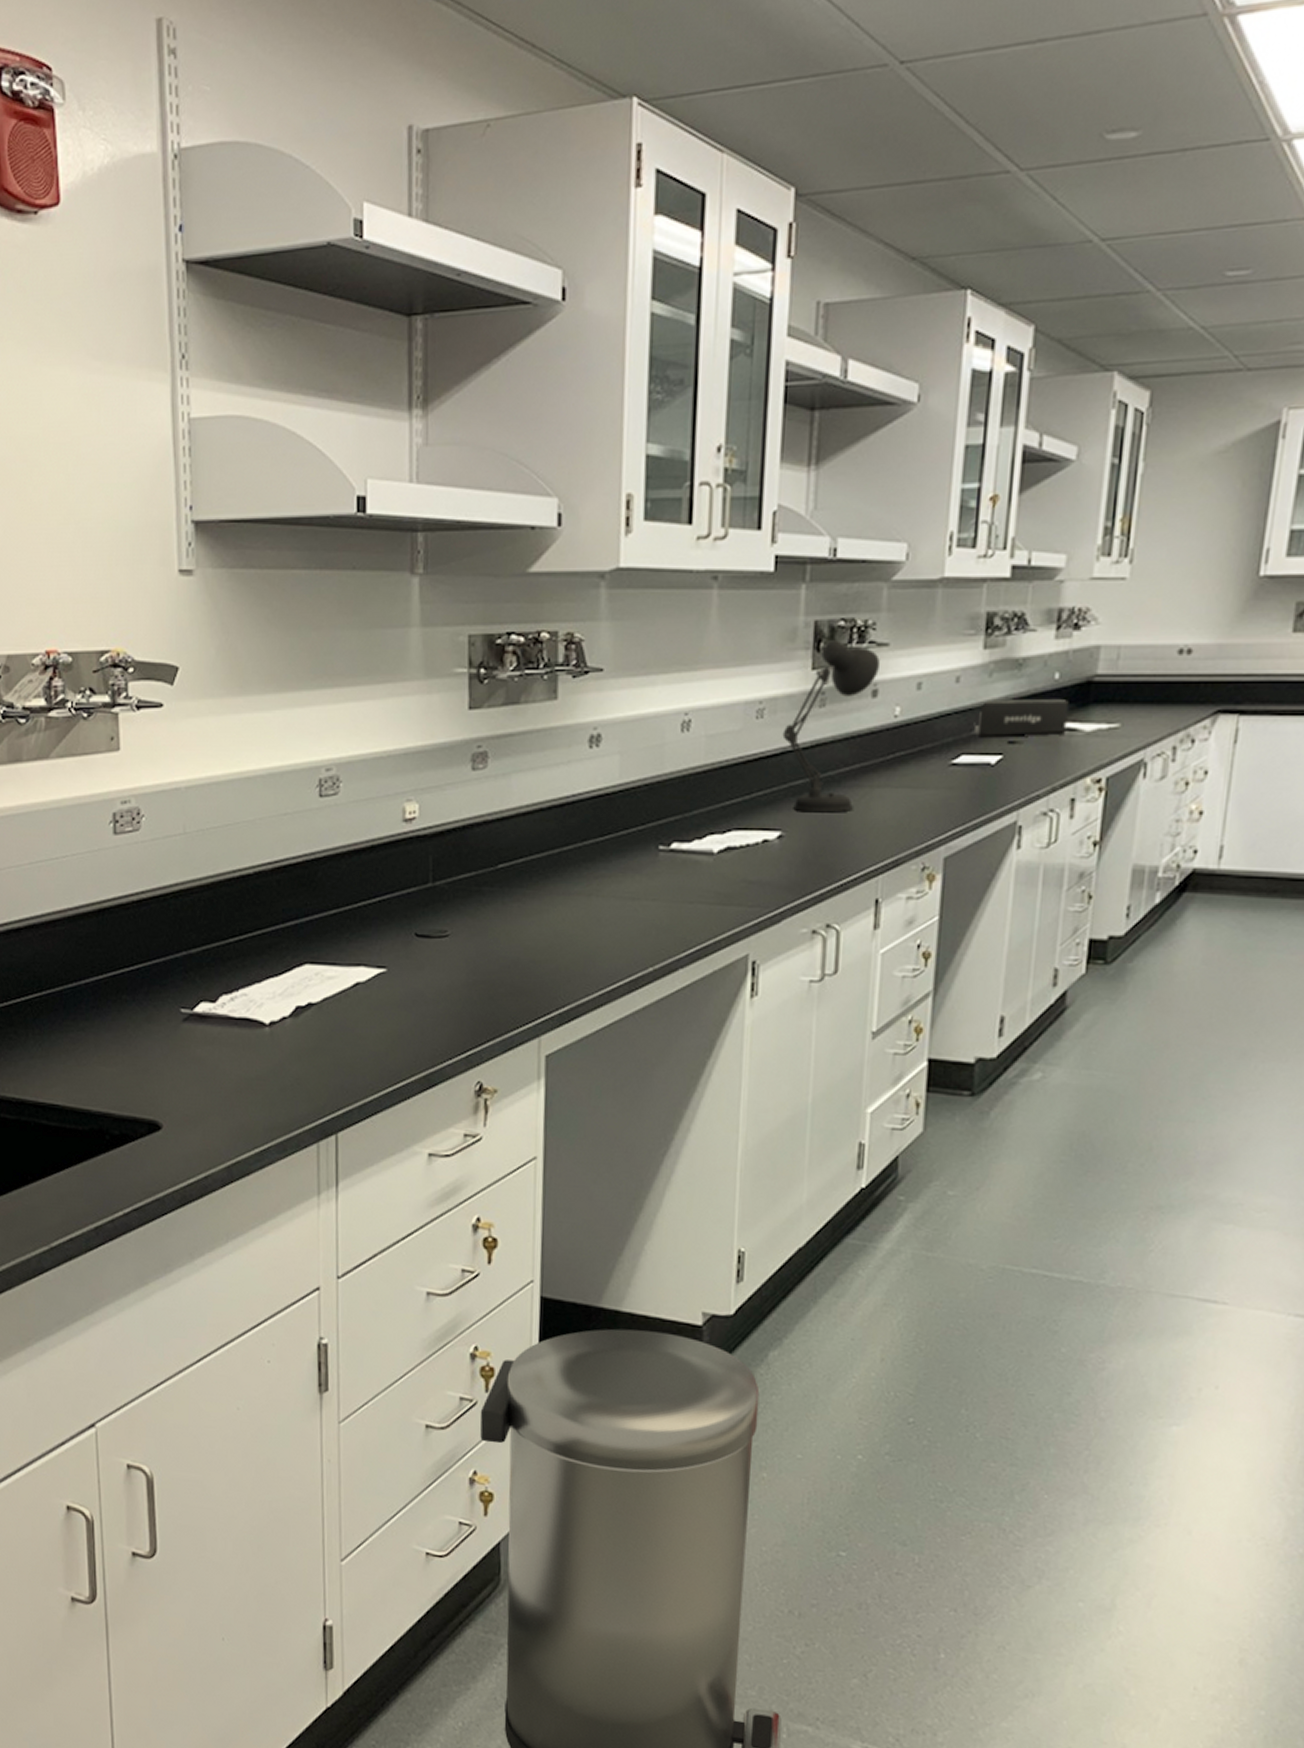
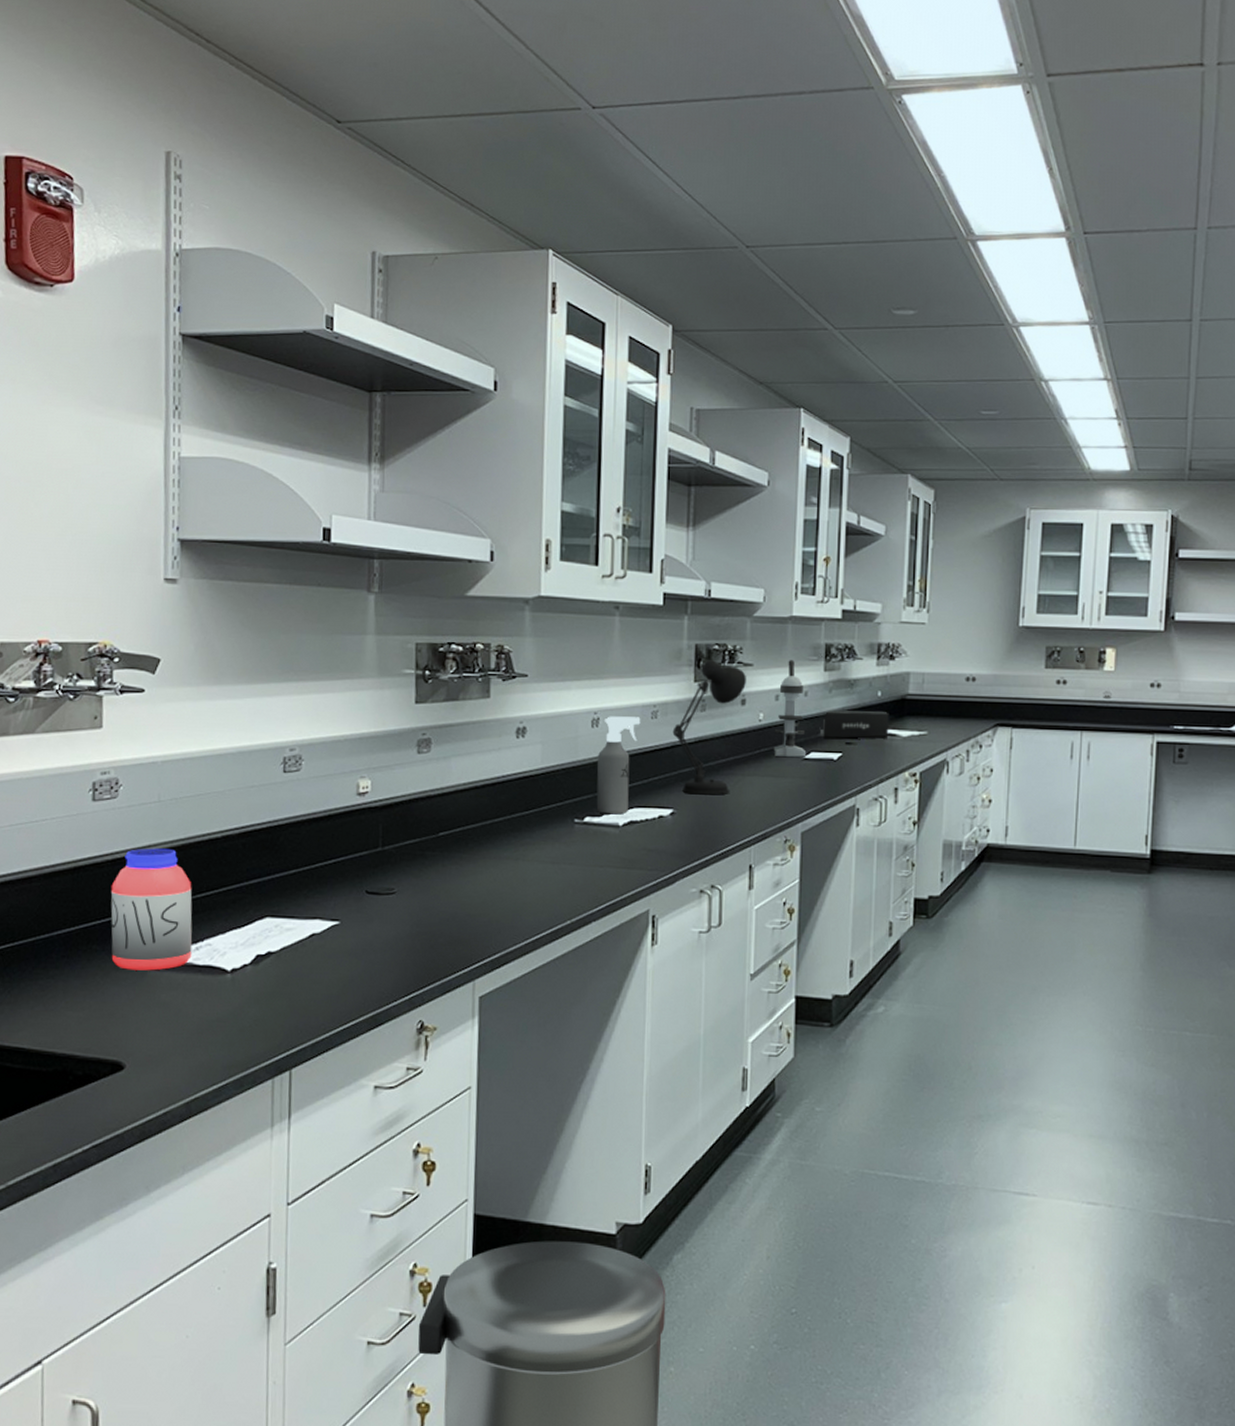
jar: none [138,886,227,1023] -> present [110,848,193,971]
spray bottle: none [685,717,743,839] -> present [596,716,641,815]
microscope: none [911,636,956,762] -> present [773,660,807,757]

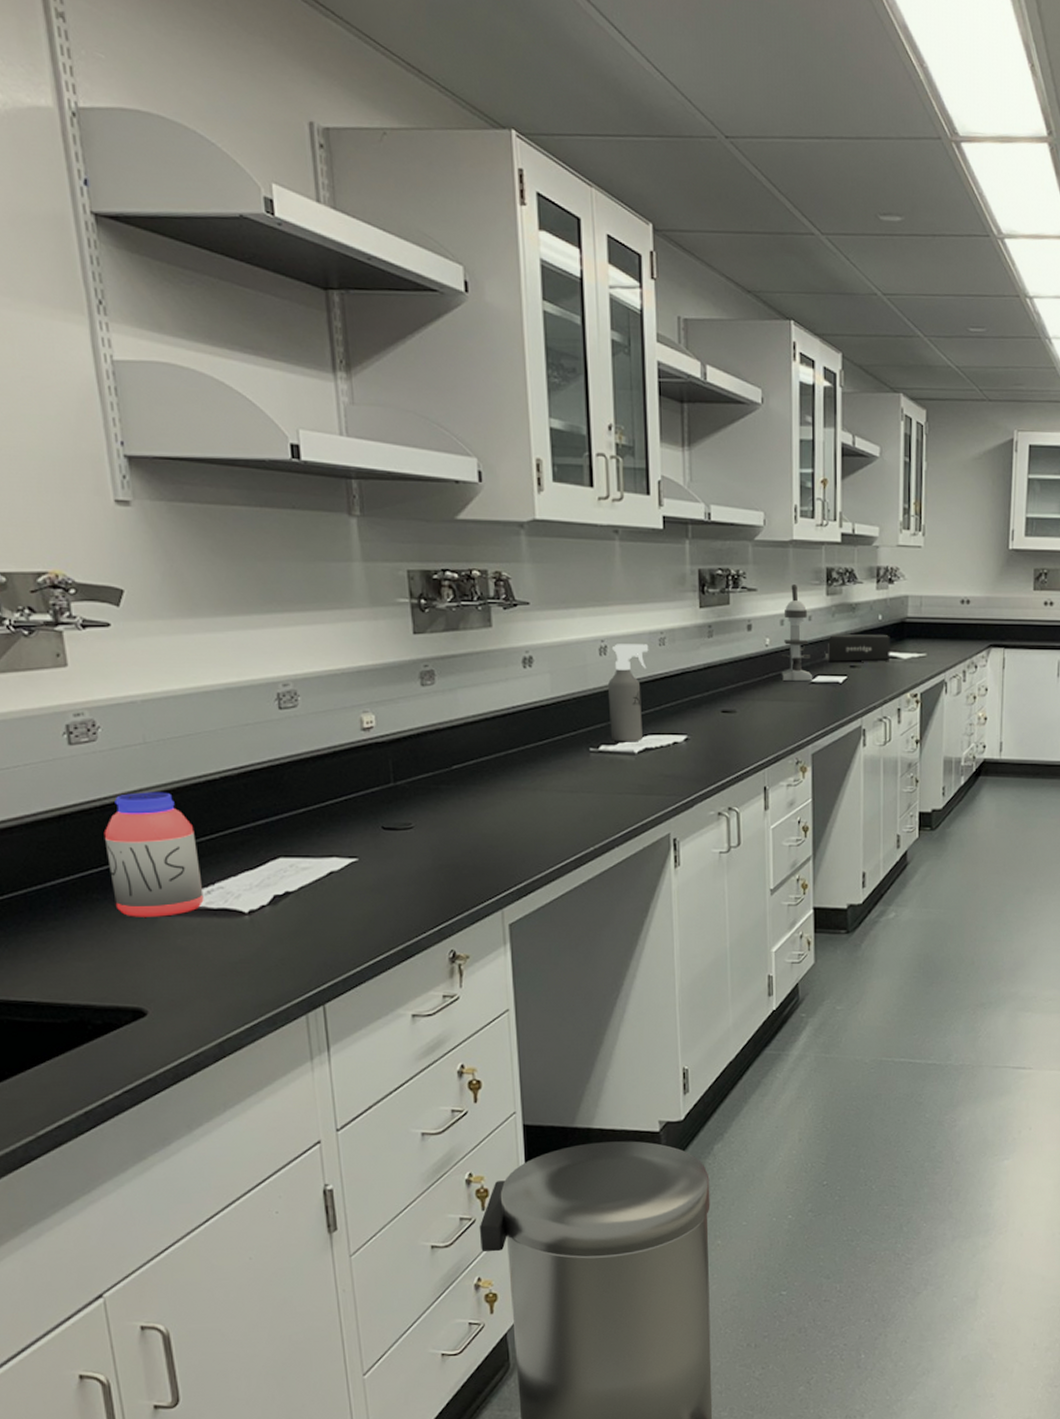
desk lamp: present [672,660,746,795] -> none [681,585,751,720]

